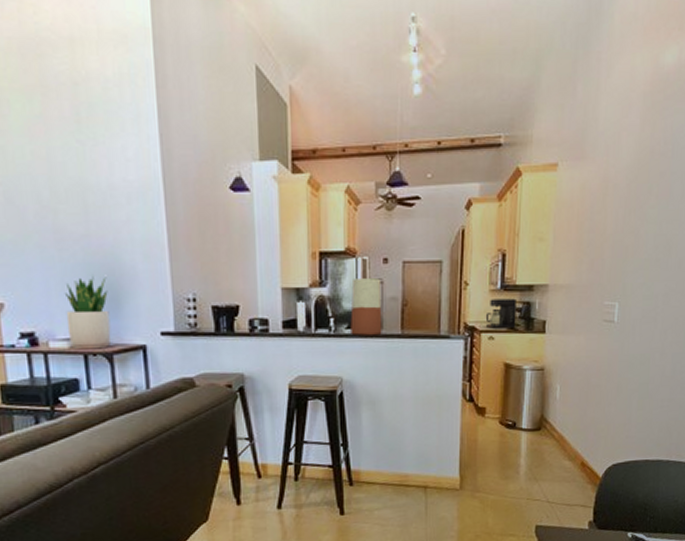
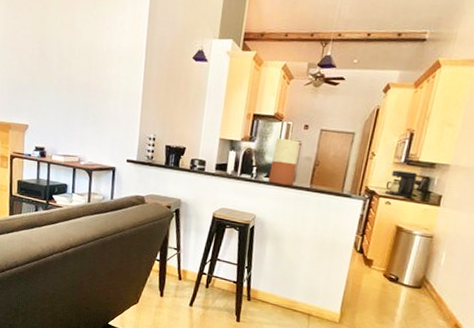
planter: present [64,275,111,350] -> none [65,112,97,166]

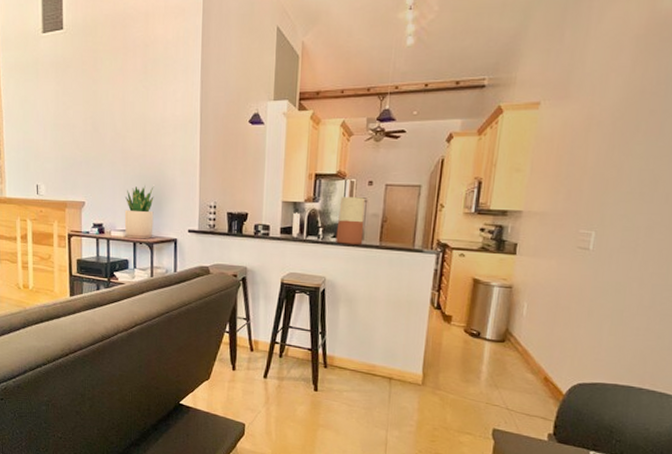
planter: none [65,112,97,166] -> present [124,184,154,239]
coffee maker: present [384,170,417,198] -> none [457,221,489,249]

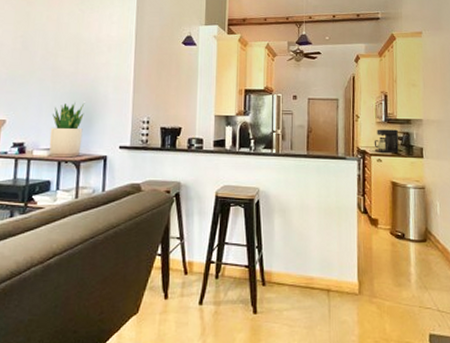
vase: present [336,197,366,246] -> none [267,110,292,156]
coffee maker: none [457,221,489,249] -> present [374,129,399,154]

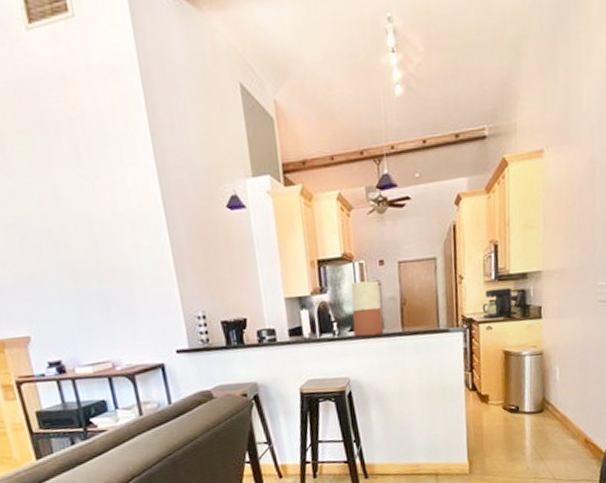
planter: present [49,101,85,158] -> none [83,302,131,374]
vase: none [267,110,292,156] -> present [351,280,384,339]

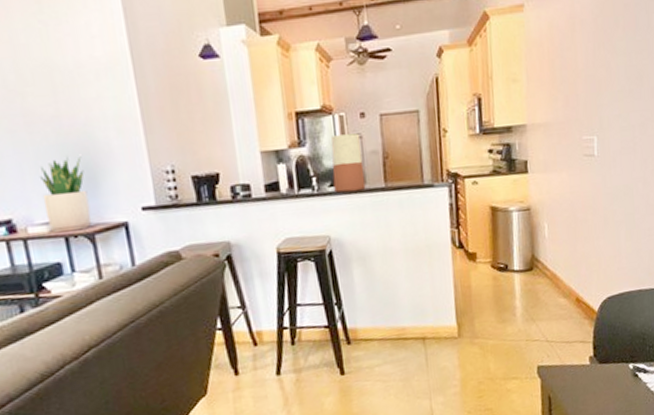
planter: none [83,302,131,374] -> present [39,156,91,233]
coffee maker: present [482,287,512,319] -> none [467,141,498,174]

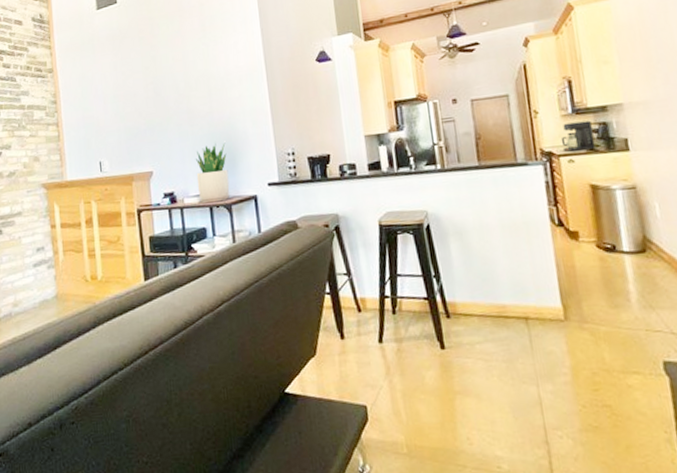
vase: present [331,133,366,194] -> none [426,117,460,172]
coffee maker: none [467,141,498,174] -> present [561,120,596,152]

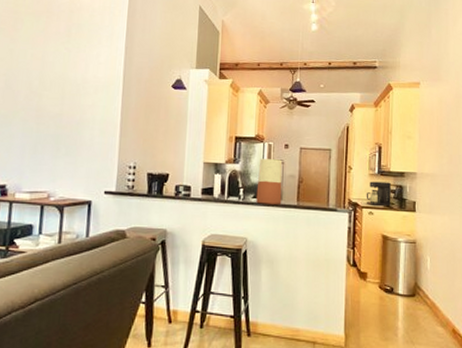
planter: present [195,142,230,204] -> none [31,144,70,202]
vase: none [426,117,460,172] -> present [256,159,283,206]

